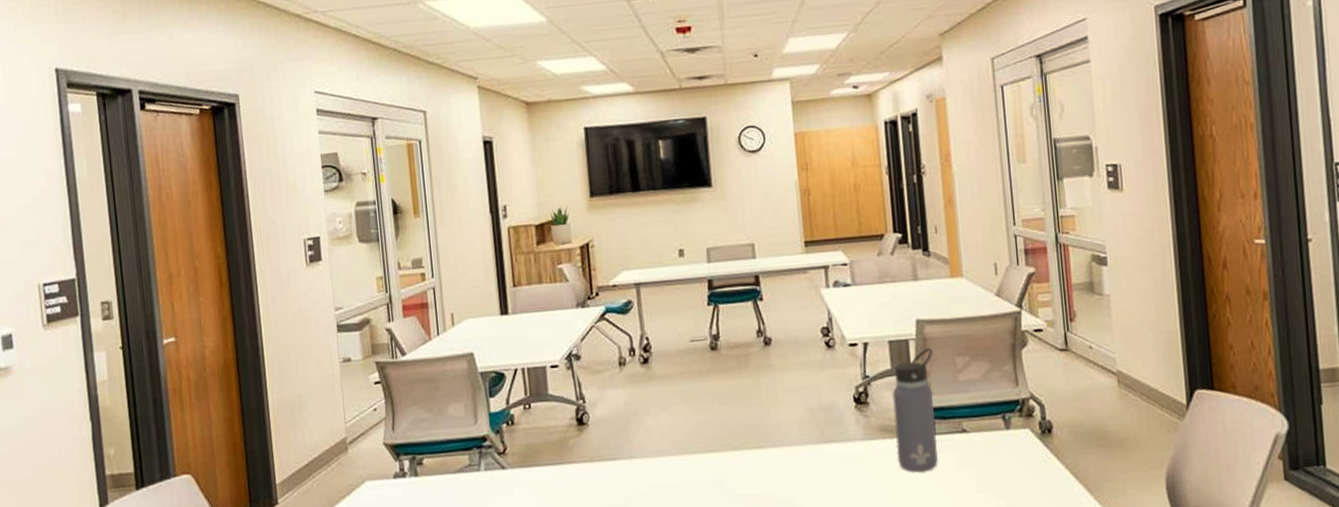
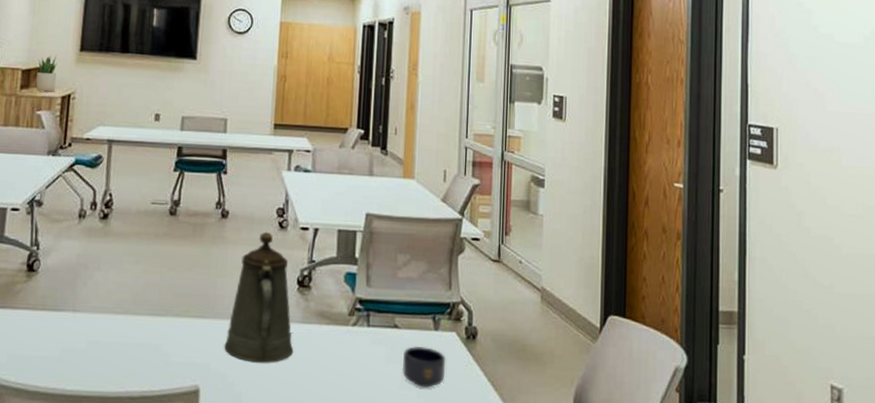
coffee pot: none [788,353,860,485] -> present [224,231,294,363]
water bottle: present [892,347,938,472] -> none [329,241,378,362]
mug: none [976,447,1024,489] -> present [402,345,446,388]

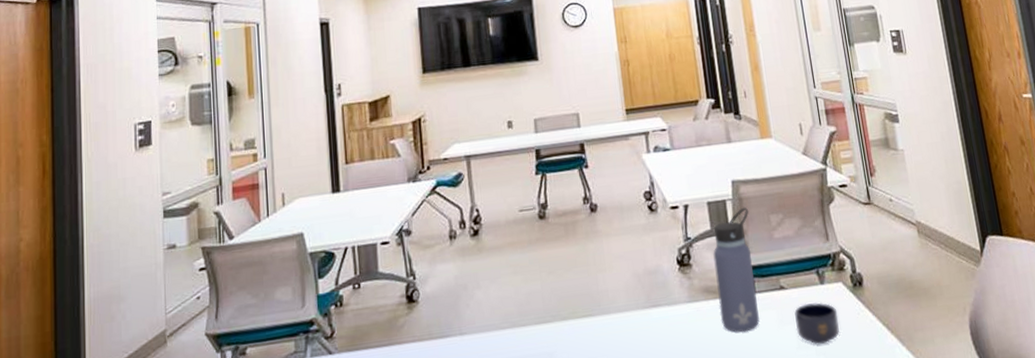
planter: present [36,55,57,92] -> none [383,81,405,121]
coffee pot: present [224,231,294,363] -> none [616,217,686,352]
water bottle: none [329,241,378,362] -> present [713,207,760,332]

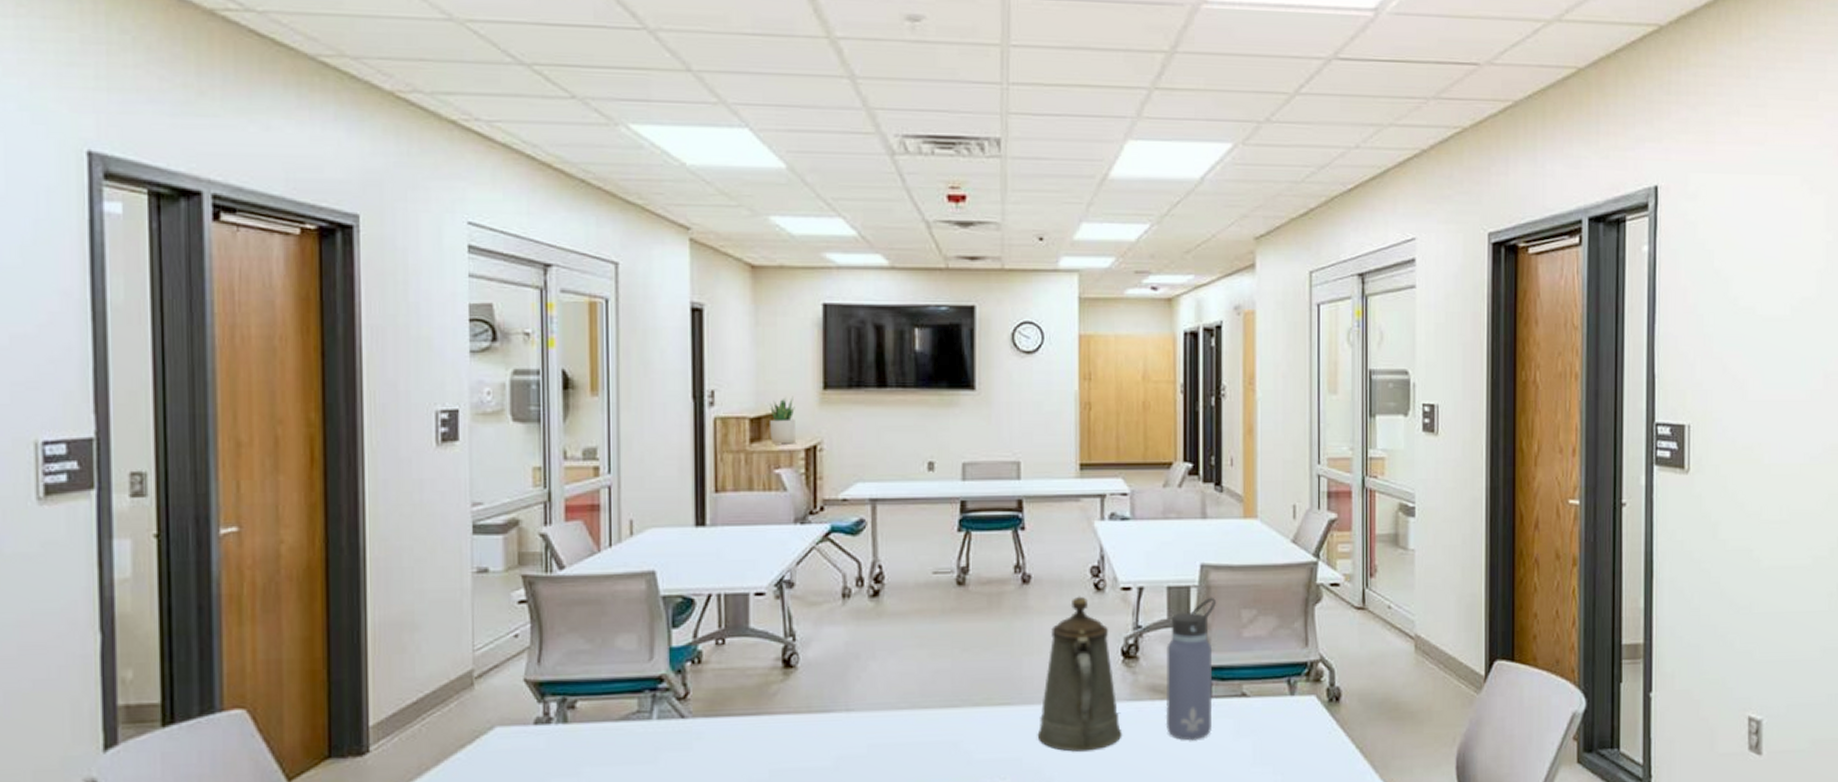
planter: none [383,81,405,121] -> present [770,396,797,444]
coffee pot: none [616,217,686,352] -> present [1037,596,1122,752]
mug: present [794,302,840,345] -> none [1253,715,1305,762]

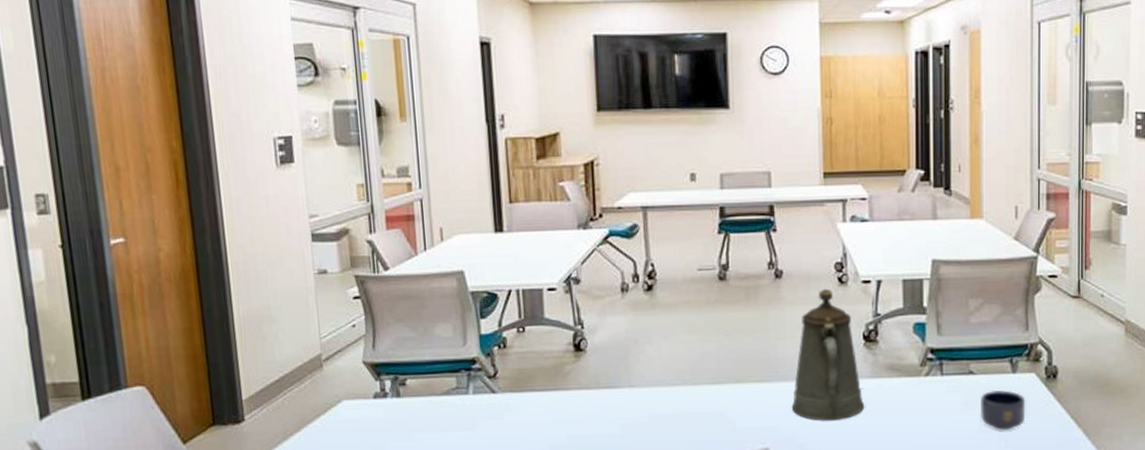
planter: present [770,396,797,444] -> none [552,118,576,161]
water bottle: present [1165,597,1217,741] -> none [902,288,947,412]
mug: none [1253,715,1305,762] -> present [980,390,1026,430]

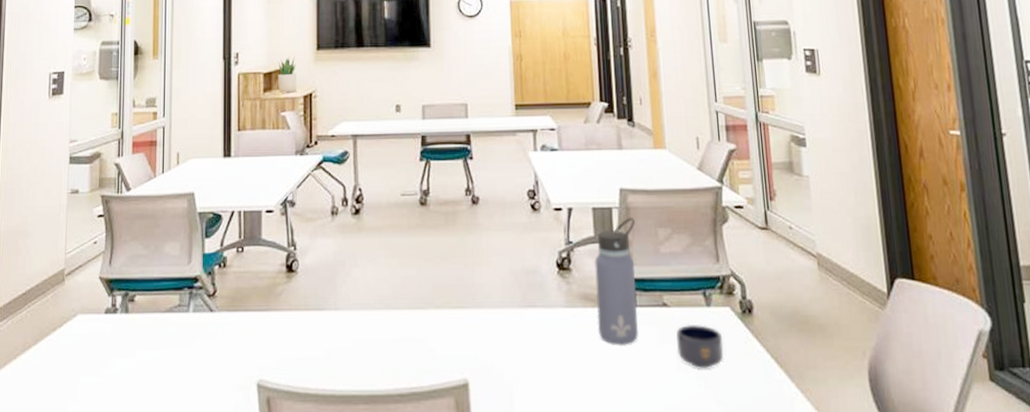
planter: none [552,118,576,161] -> present [278,55,297,93]
coffee pot: present [791,288,865,421] -> none [489,215,561,352]
water bottle: none [902,288,947,412] -> present [595,217,638,345]

